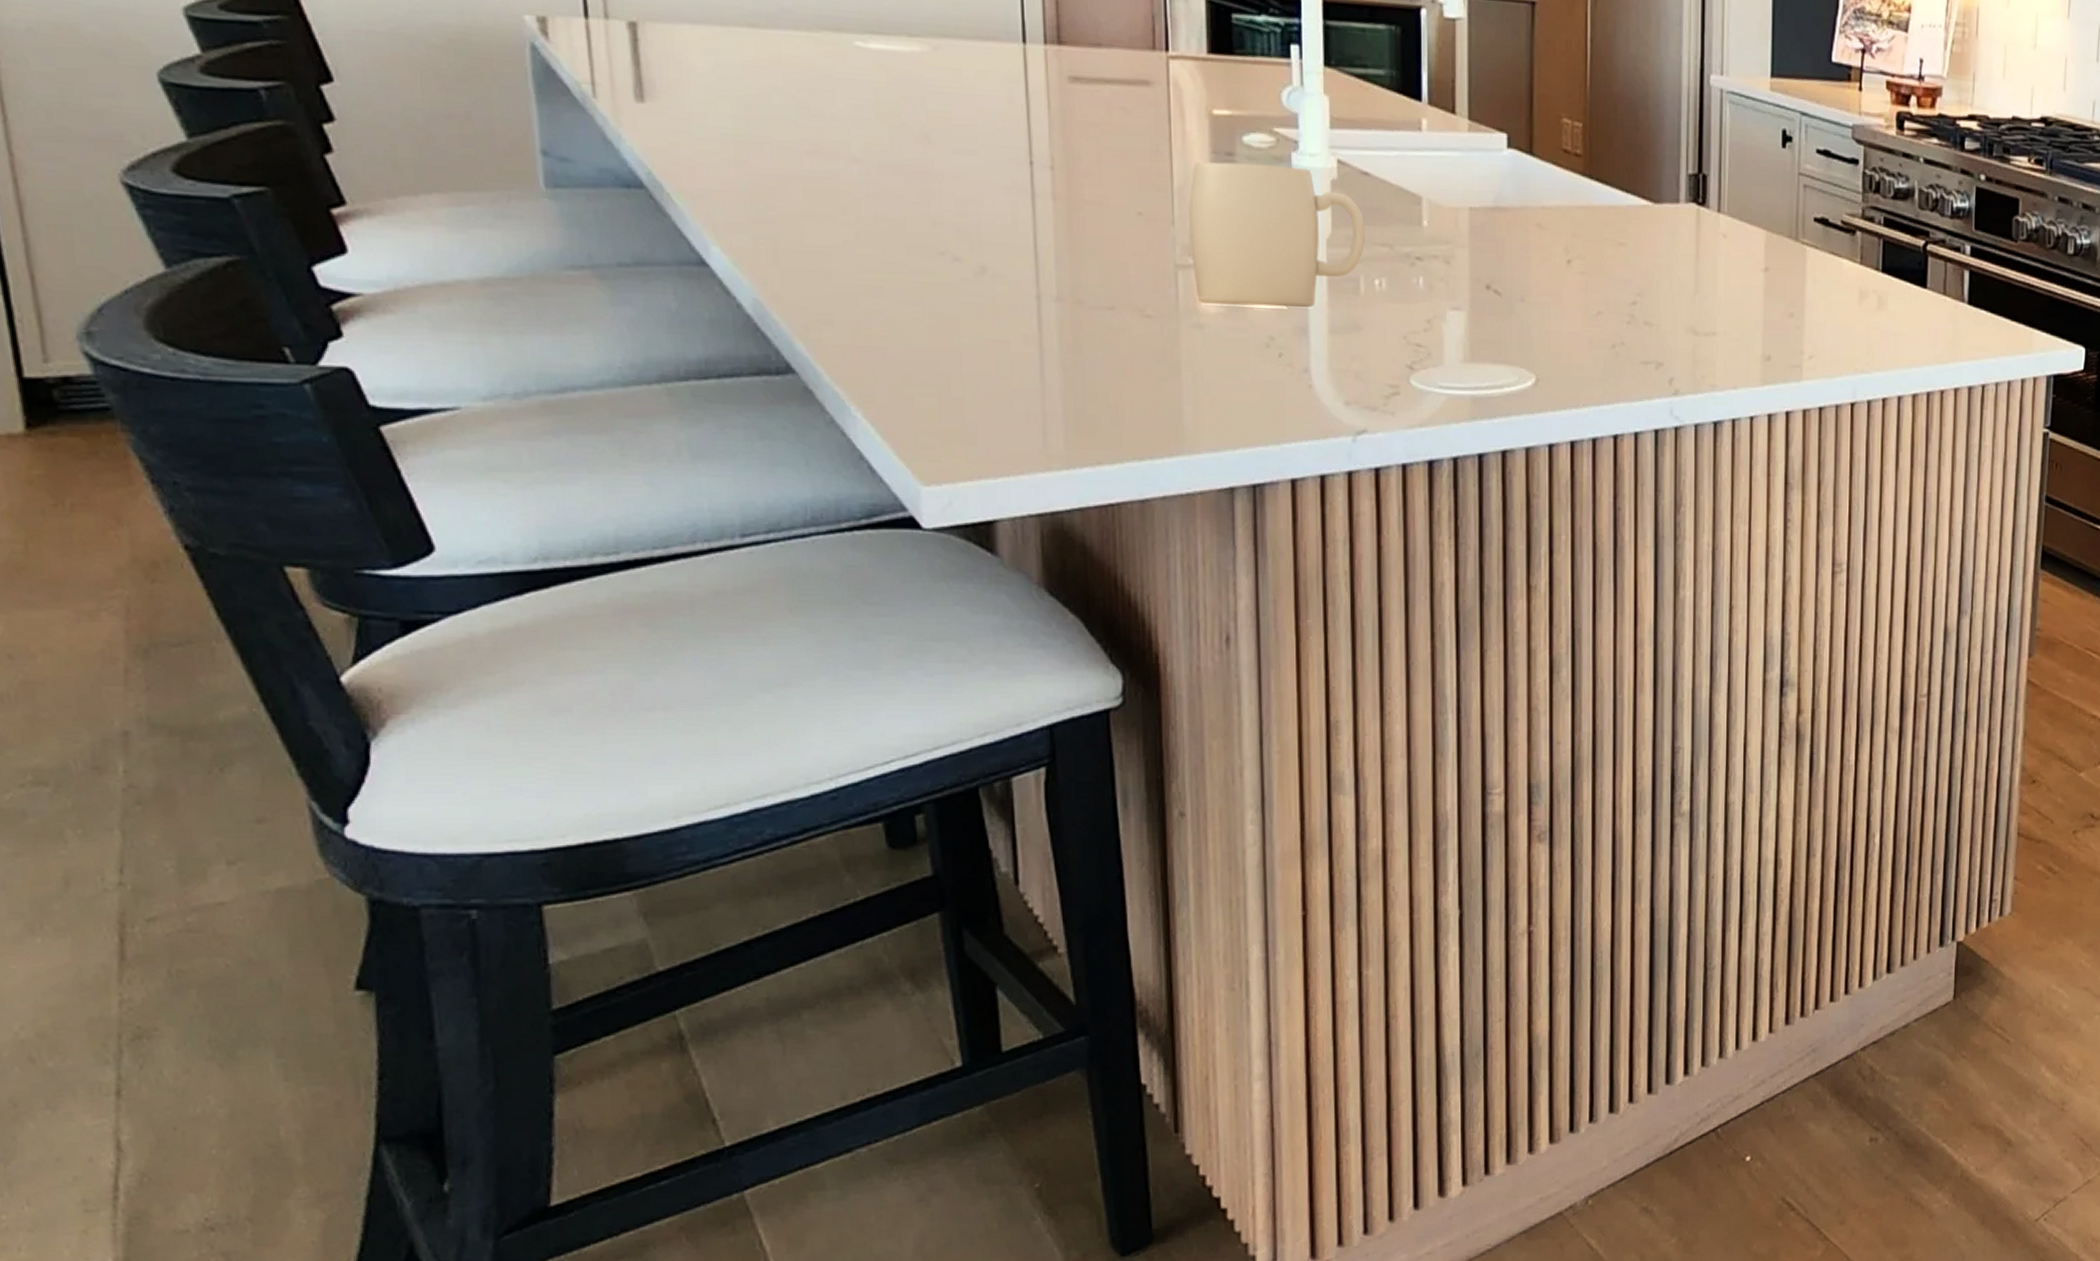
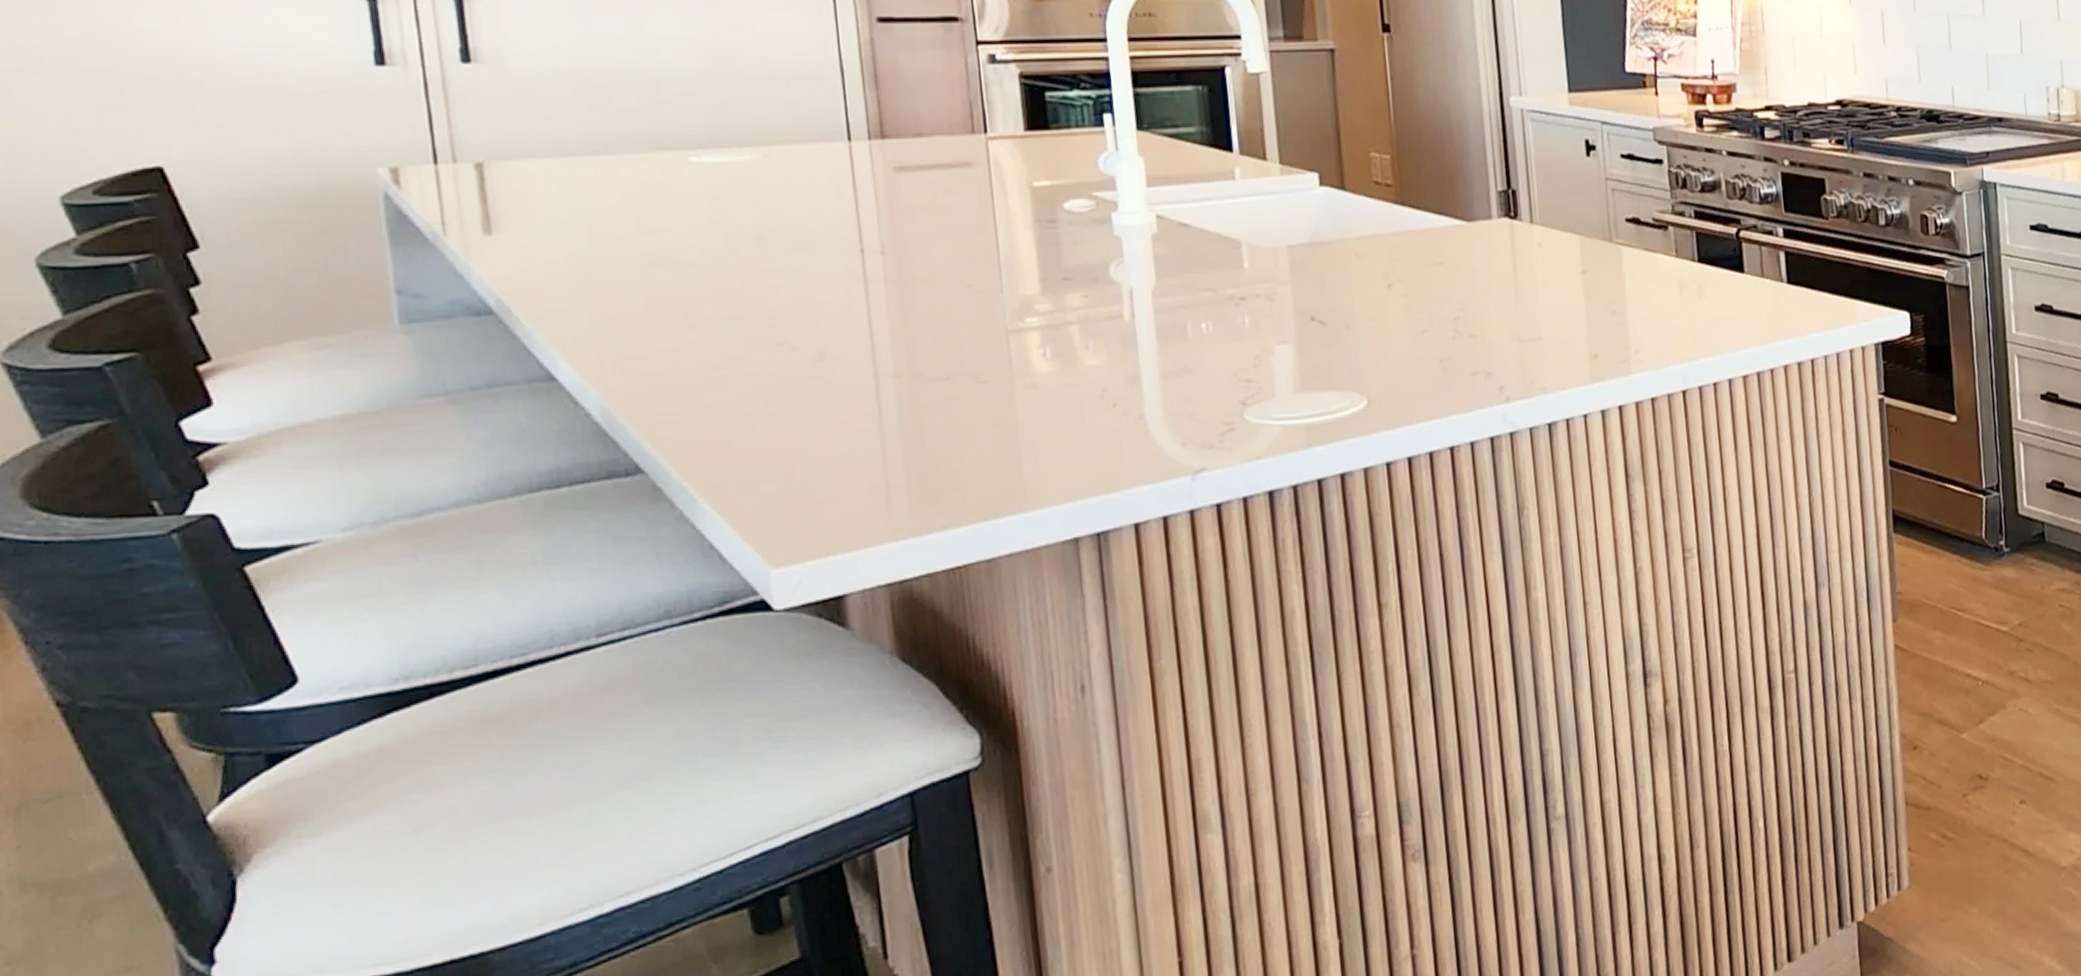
mug: present [1188,161,1366,308] -> none [1015,226,1189,364]

